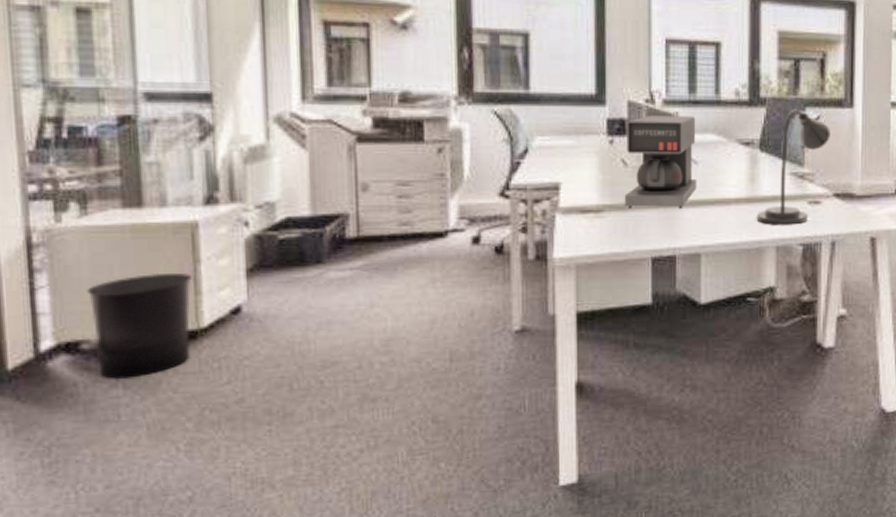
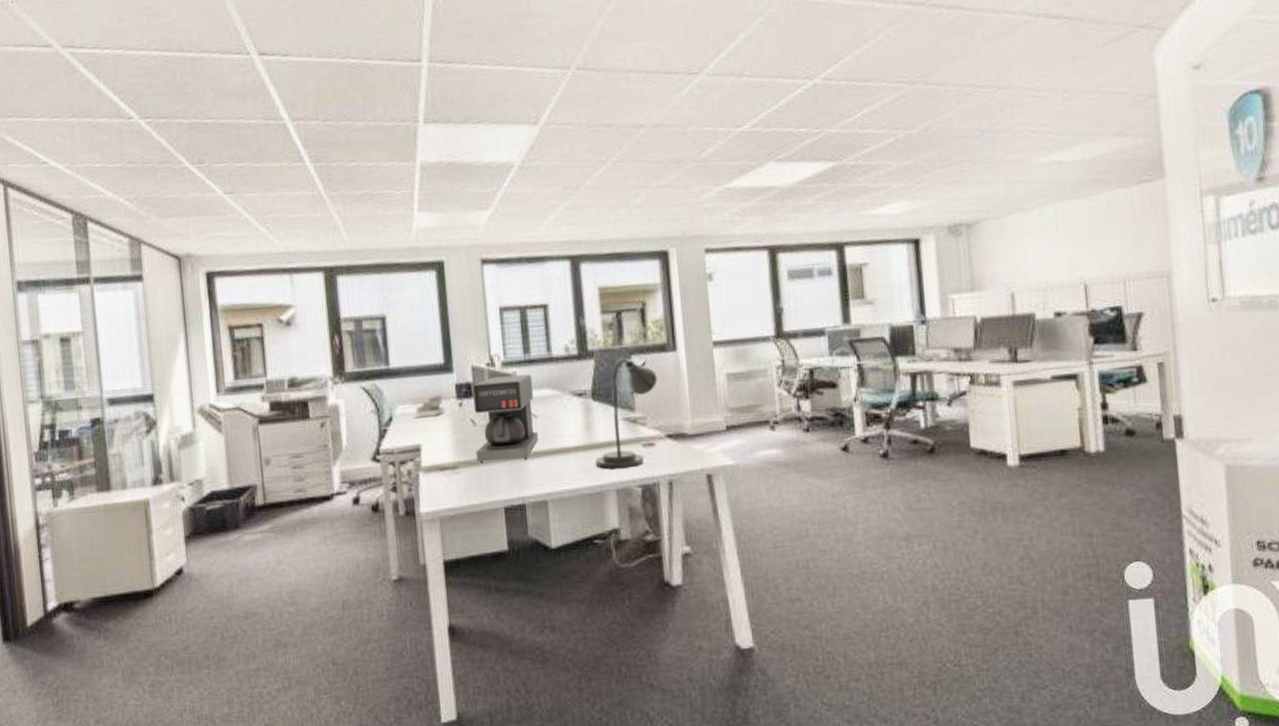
waste bin: present [86,272,192,379] -> none [76,542,149,632]
books: none [552,128,593,154] -> present [410,394,445,418]

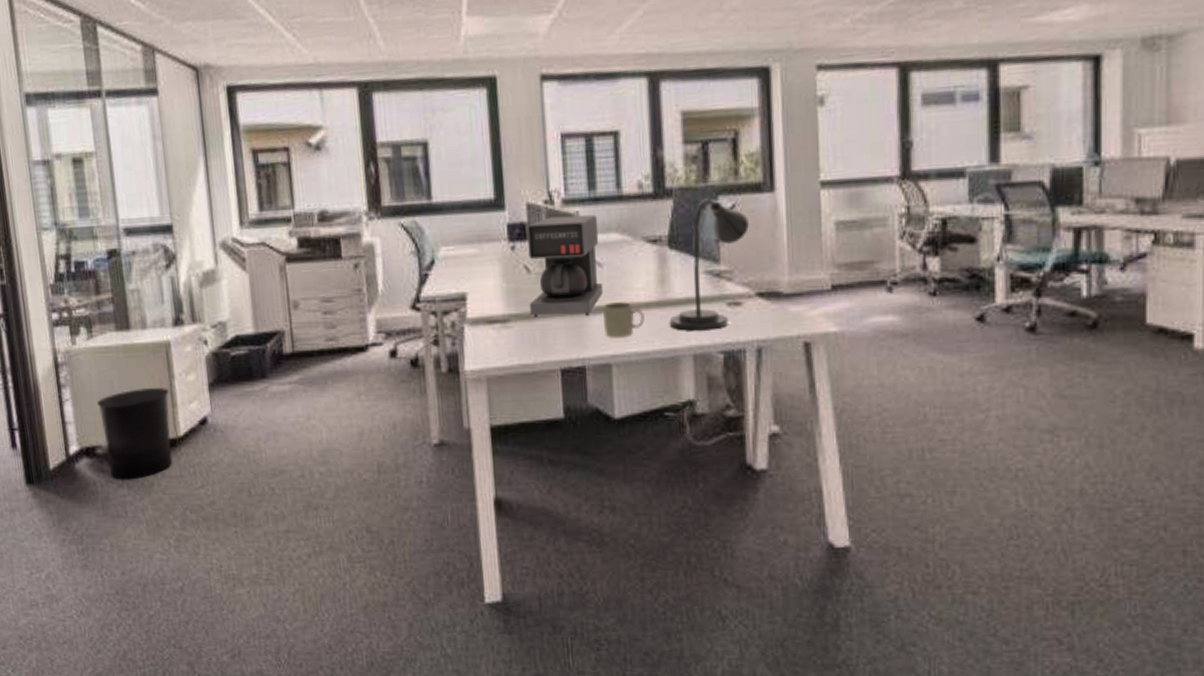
waste bin: none [76,542,149,632] -> present [96,387,173,480]
books: present [410,394,445,418] -> none [455,235,495,262]
mug: none [539,447,574,480] -> present [602,302,645,340]

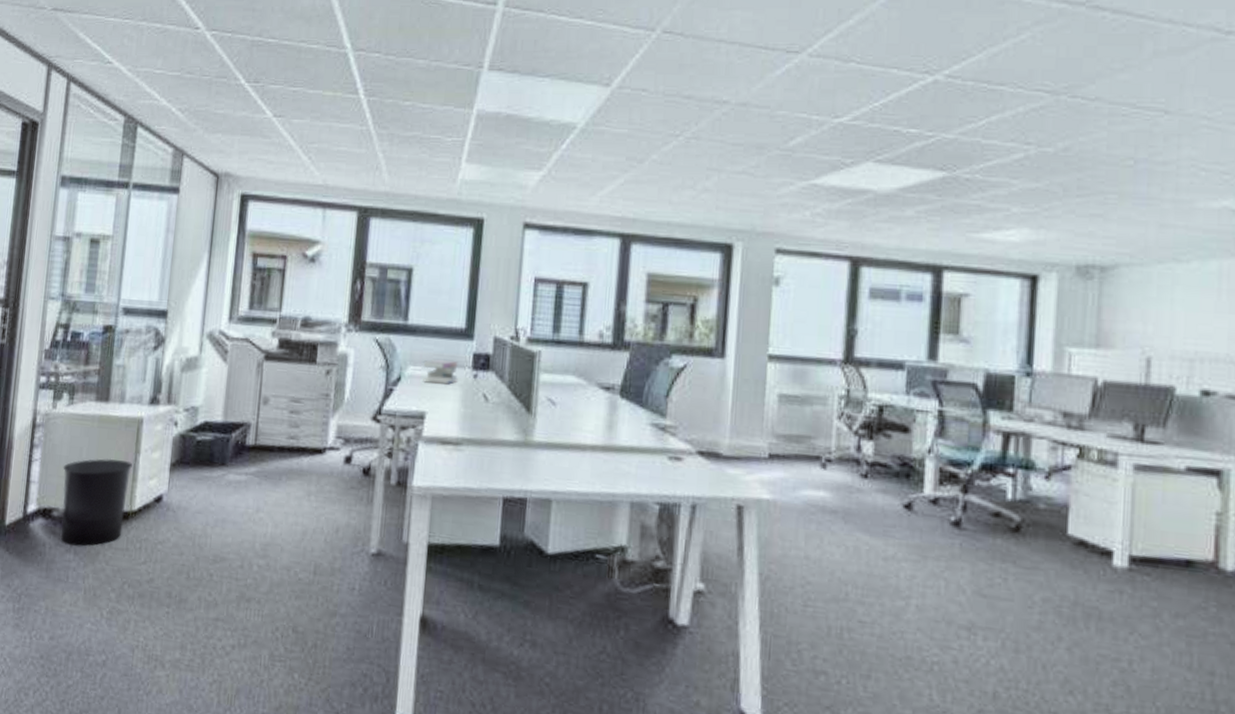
books: none [455,235,495,262] -> present [423,359,458,386]
coffee maker: present [527,214,604,318] -> none [482,352,558,450]
mug: present [602,302,645,340] -> none [549,440,589,477]
desk lamp: present [669,198,749,331] -> none [611,355,698,480]

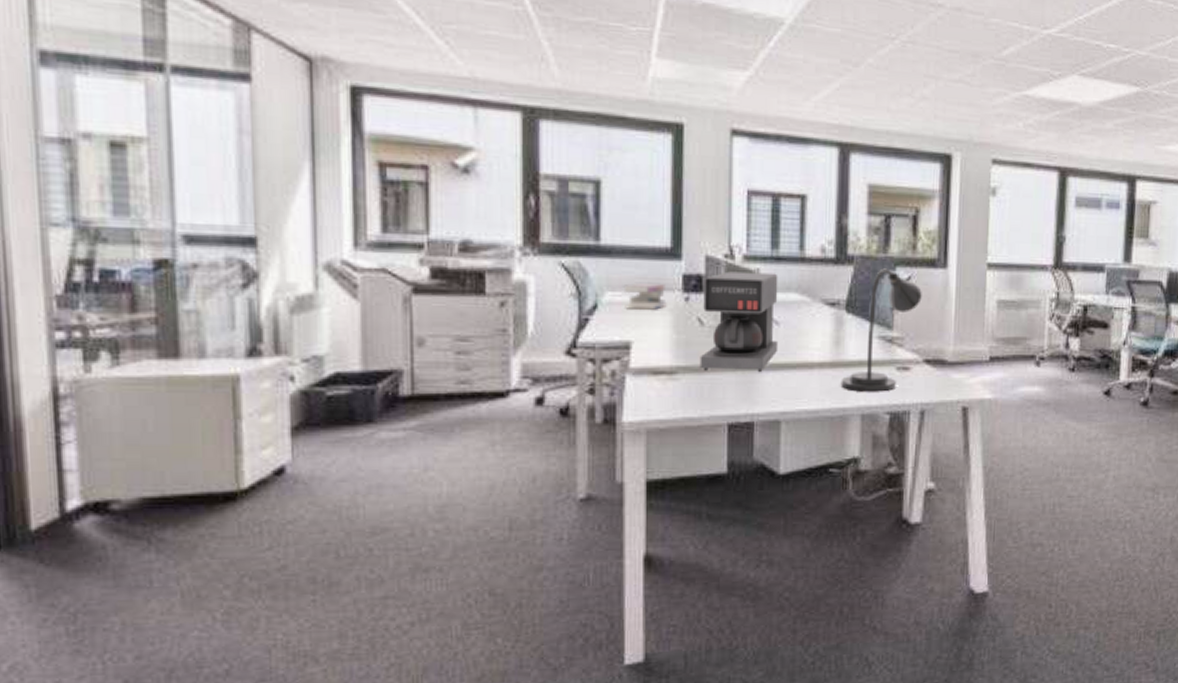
waste bin: present [60,458,132,546] -> none [117,429,232,542]
coffee maker: none [482,352,558,450] -> present [699,271,779,372]
desk lamp: none [611,355,698,480] -> present [841,268,922,392]

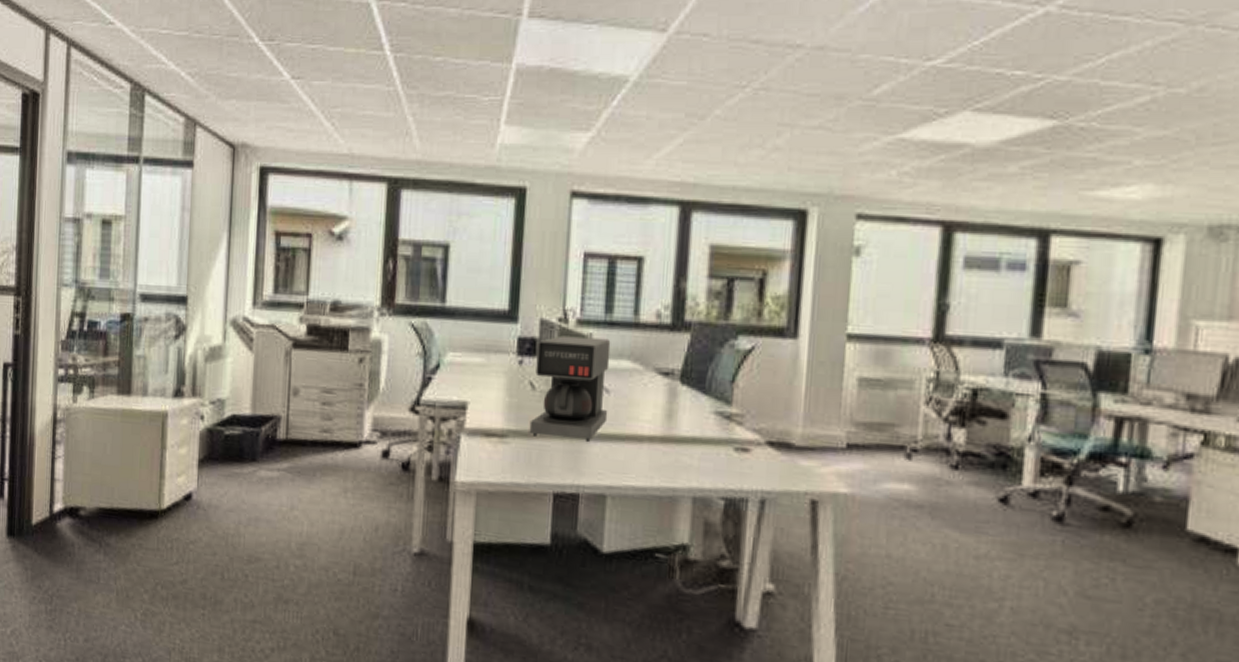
books: present [623,283,667,311] -> none [463,344,502,373]
desk lamp: present [841,268,922,392] -> none [671,336,767,473]

